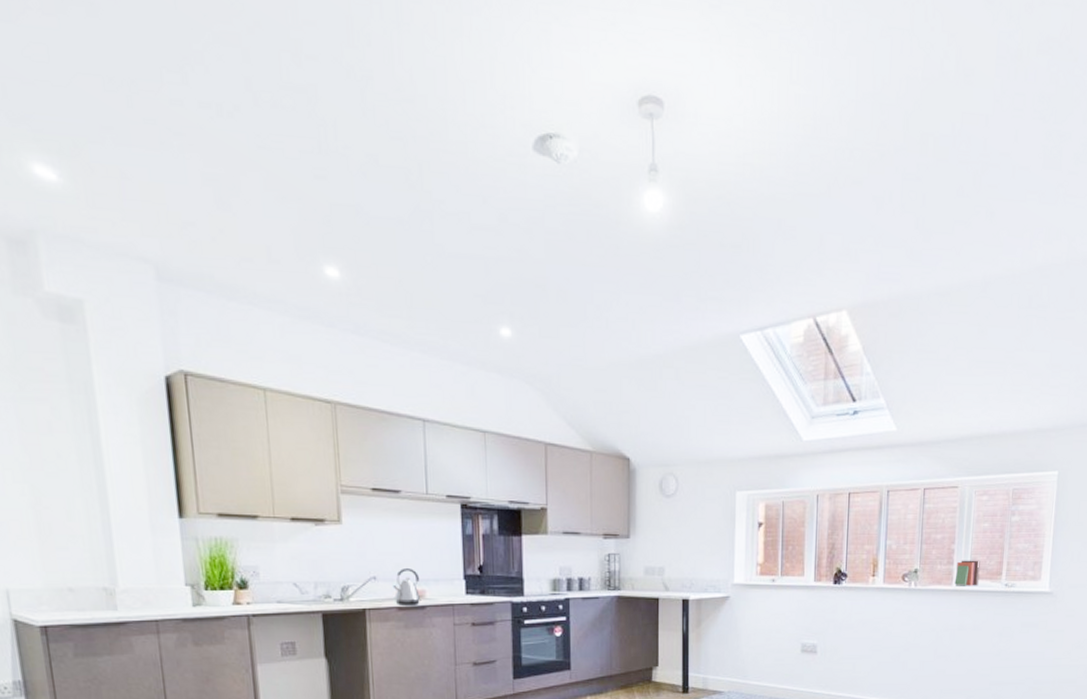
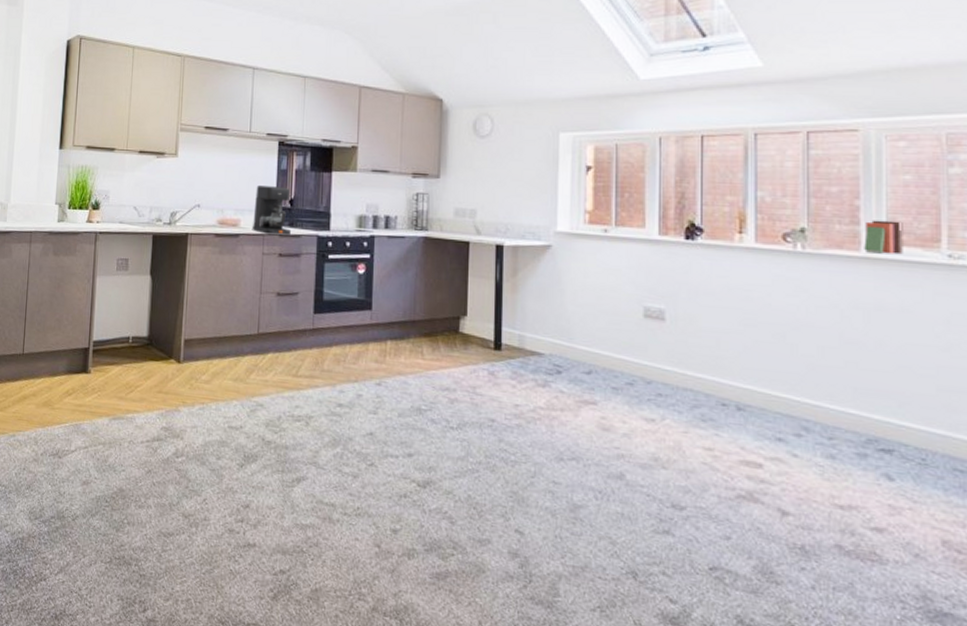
kettle: present [392,567,421,607] -> none [213,197,236,234]
coffee maker: none [439,553,483,605] -> present [251,186,291,236]

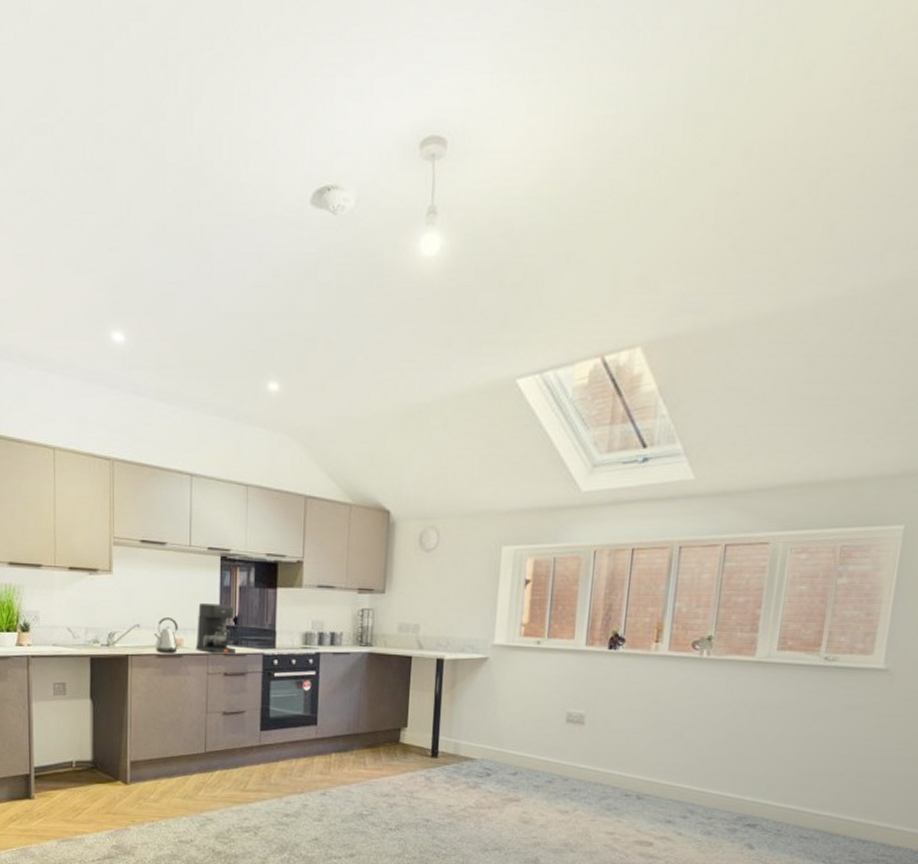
kettle: none [213,197,236,234] -> present [154,616,179,655]
books: present [864,220,903,255] -> none [758,627,793,658]

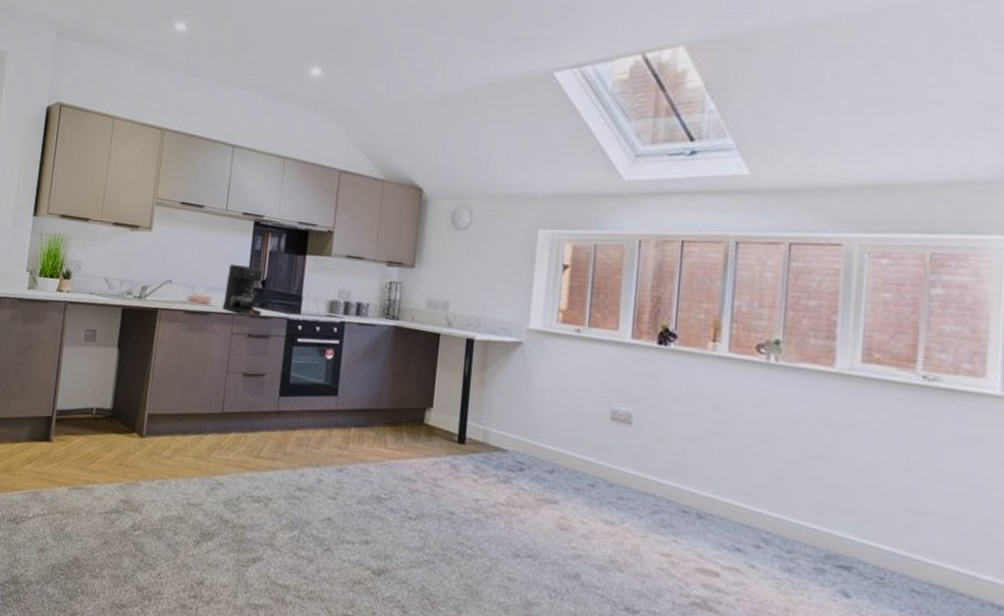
kettle: present [154,616,179,655] -> none [183,274,208,312]

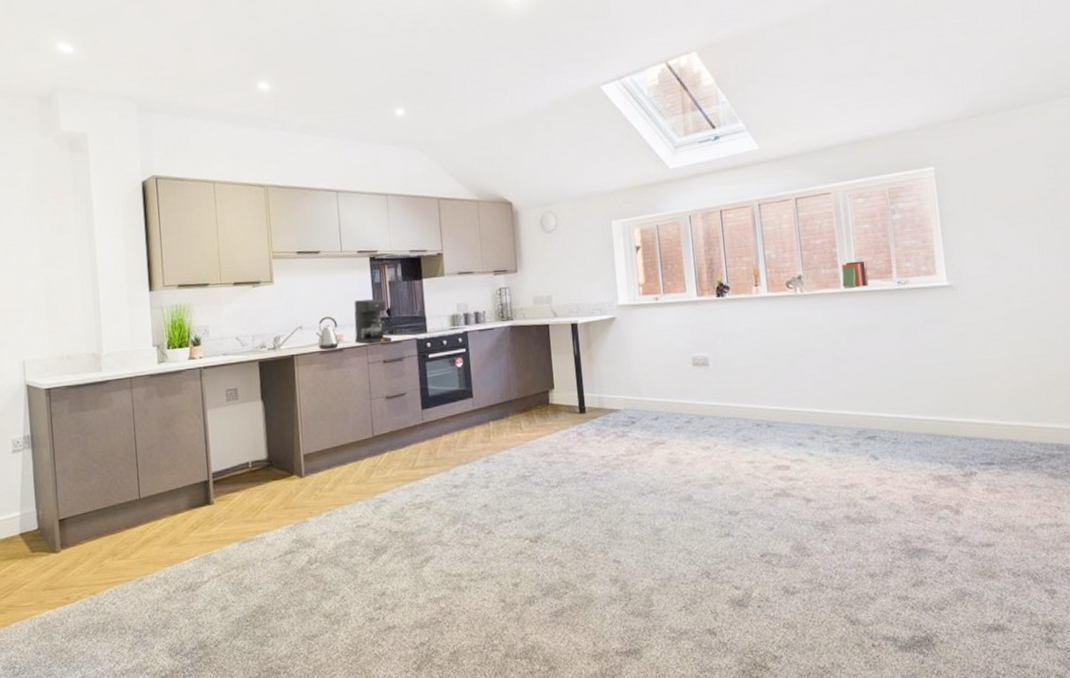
kettle: none [183,274,208,312] -> present [315,316,340,351]
books: none [838,336,880,373] -> present [842,260,869,289]

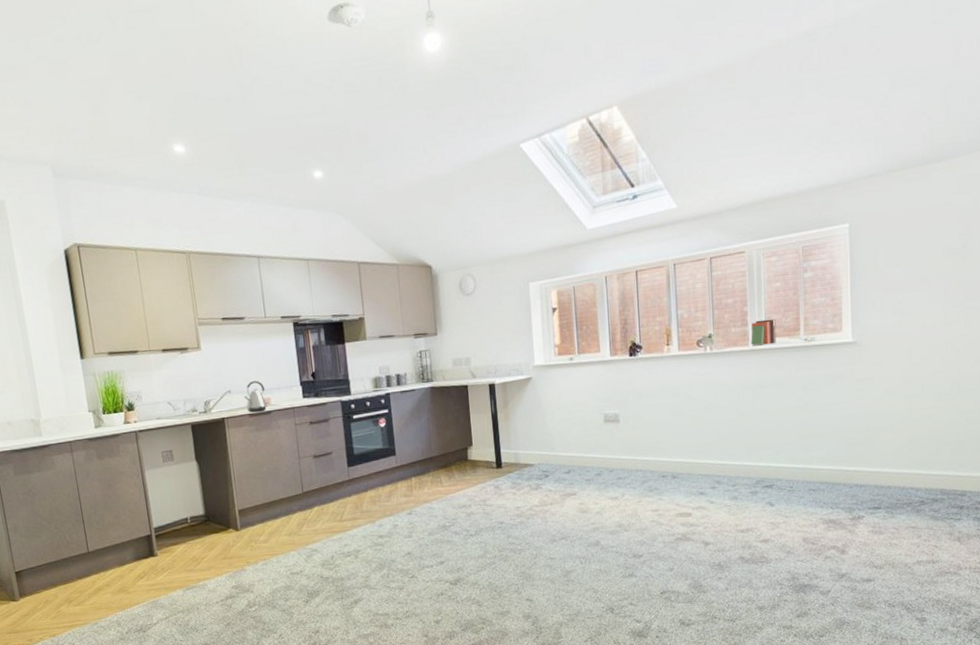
coffee maker: present [354,298,392,345] -> none [279,363,317,408]

